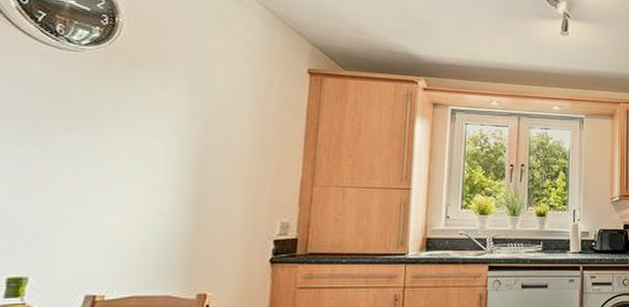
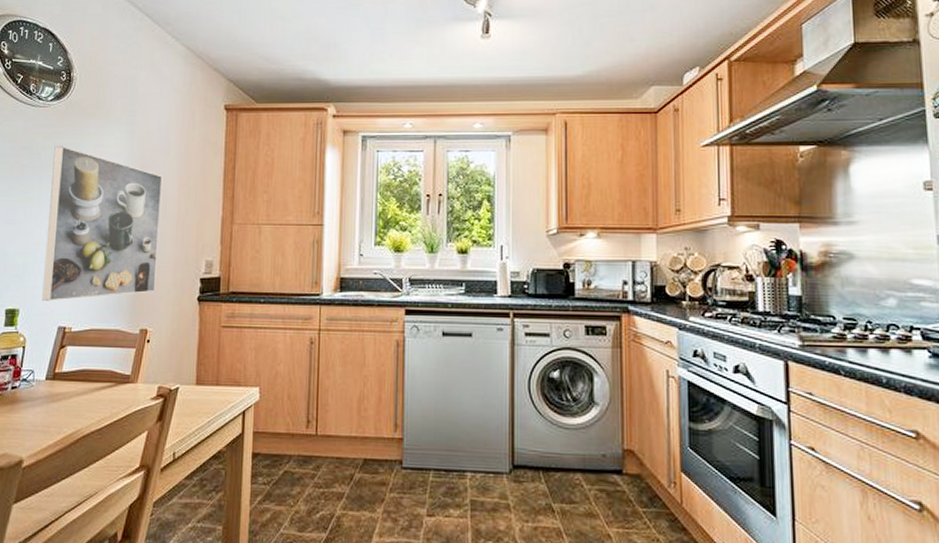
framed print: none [62,94,232,267] -> present [42,145,163,301]

